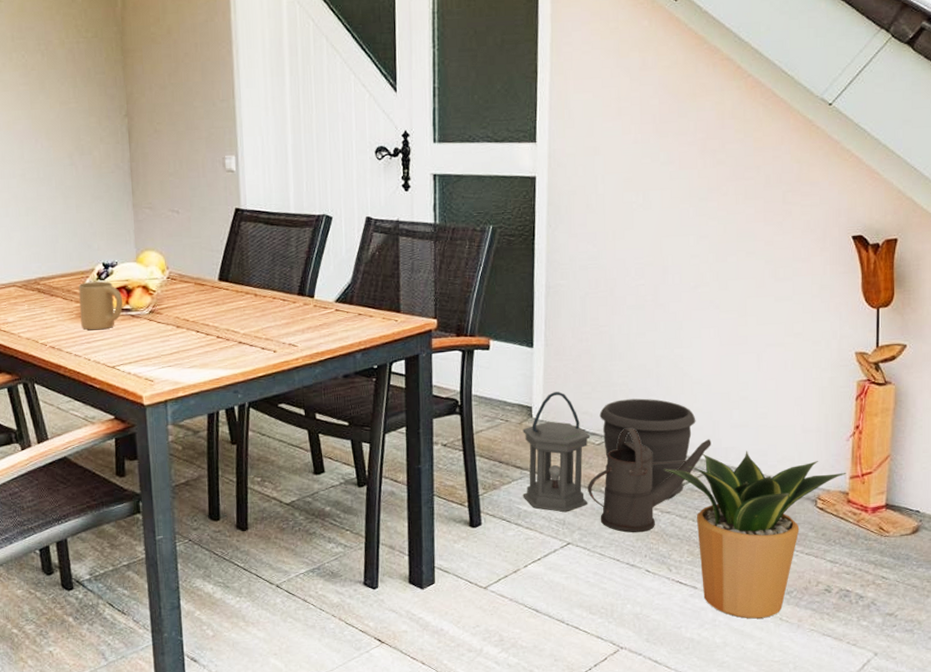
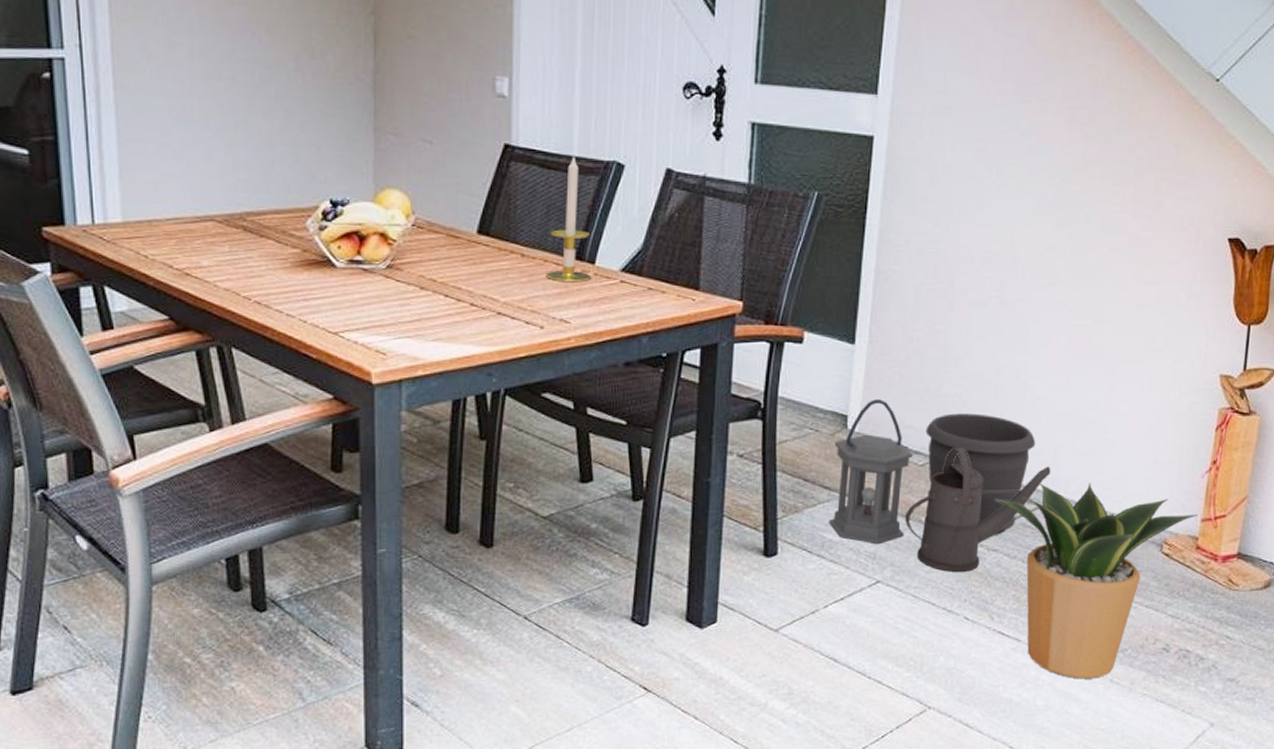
cup: present [78,281,123,330] -> none [297,223,354,285]
candle: none [275,212,311,314] -> present [545,155,591,283]

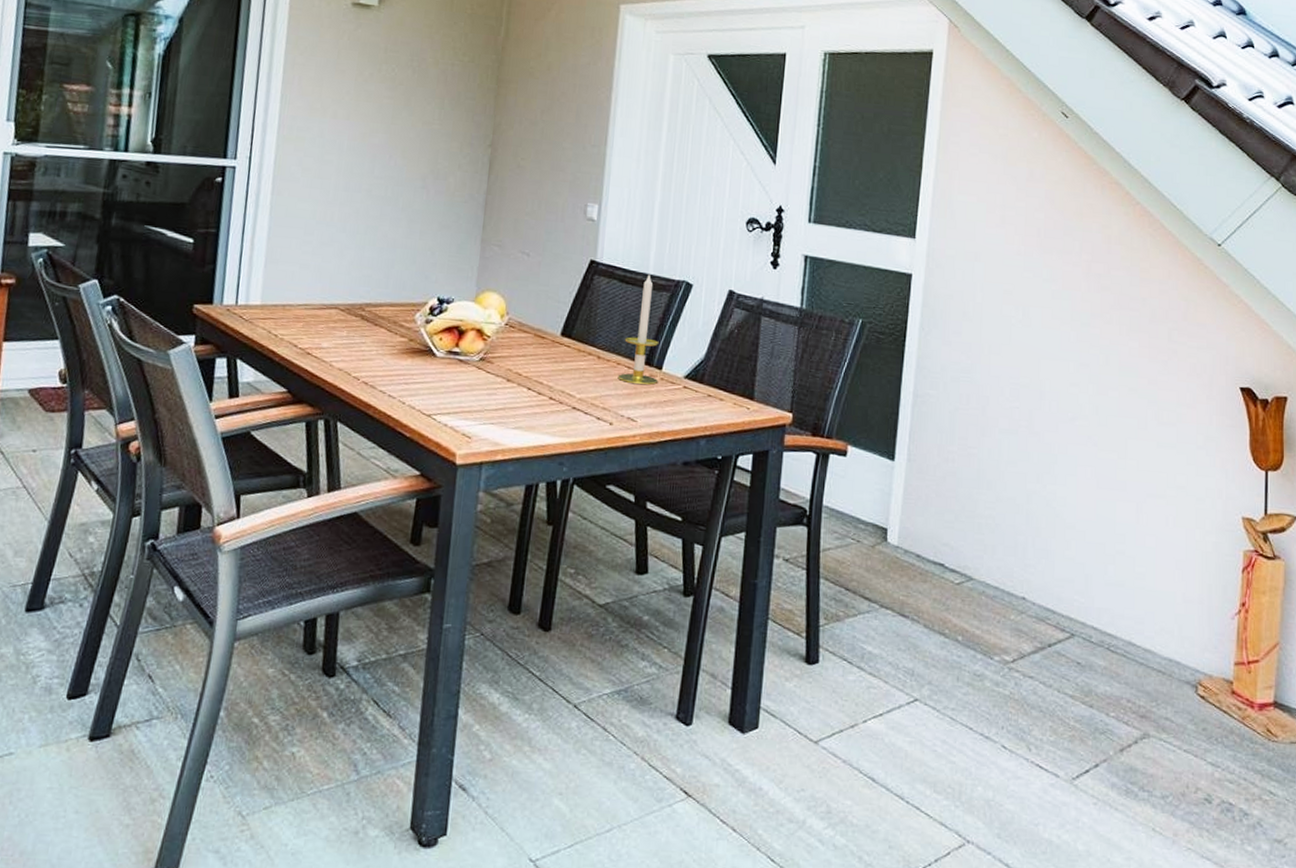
lantern: present [828,399,914,545] -> none [868,515,950,661]
watering can: present [905,448,1051,572] -> none [942,569,1083,697]
flowerpot: present [925,413,1036,535] -> none [961,534,1067,662]
potted plant: present [994,482,1198,679] -> none [1029,611,1231,826]

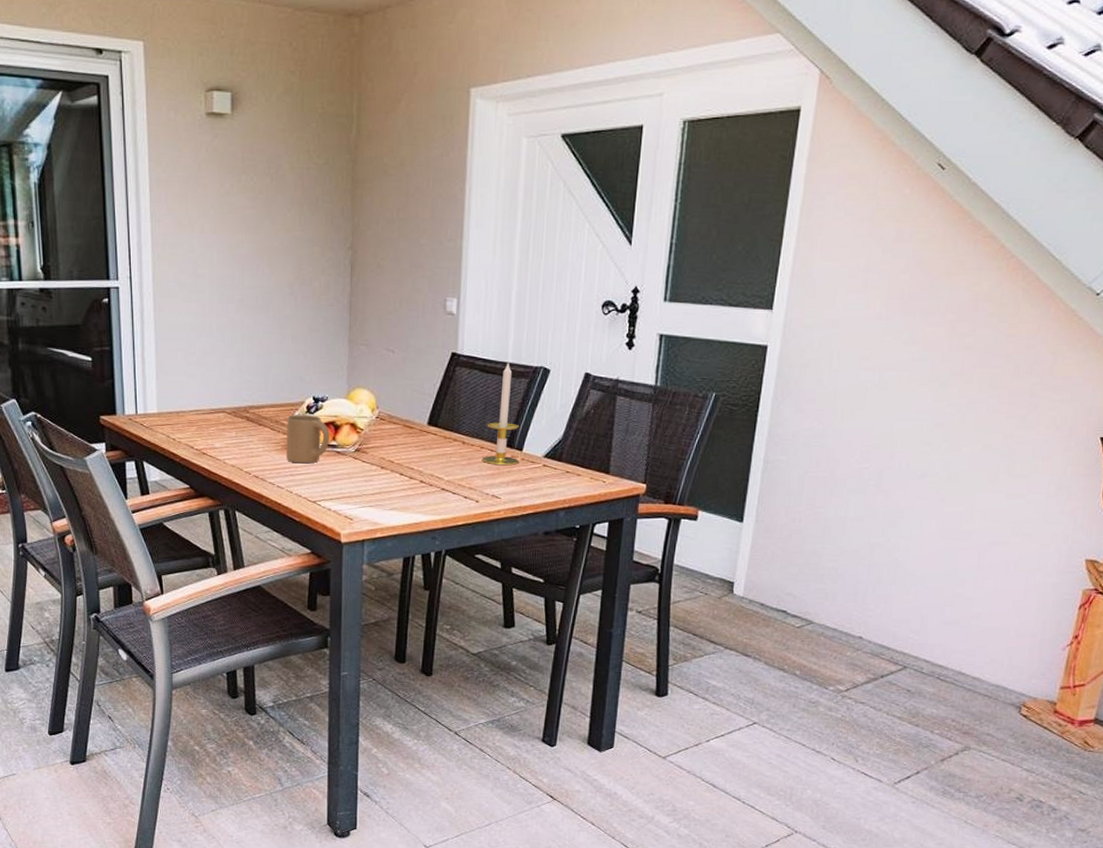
cup: none [402,316,453,372] -> present [286,415,330,464]

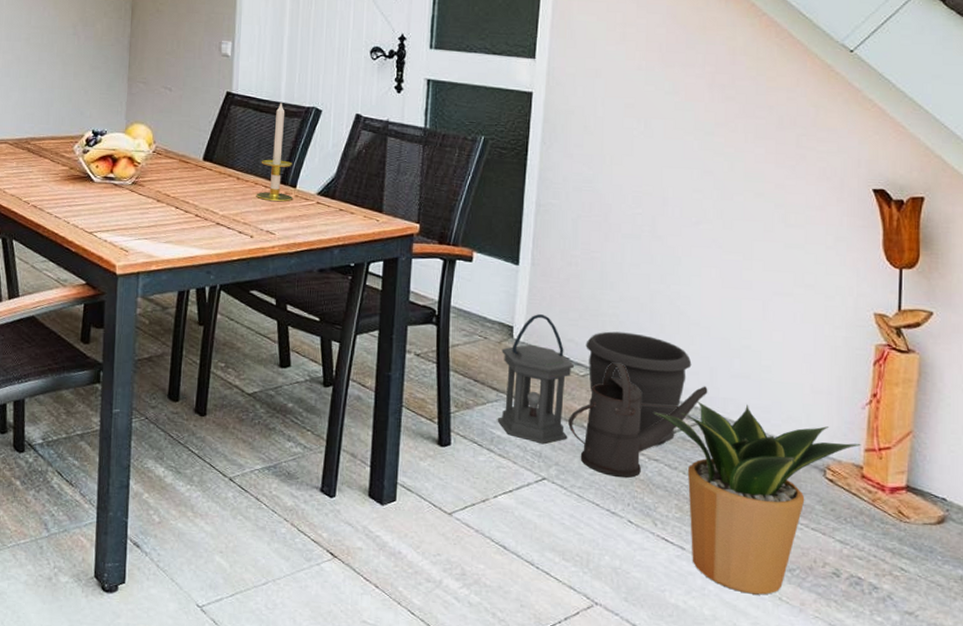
cup: present [286,415,330,464] -> none [65,147,108,195]
lantern: none [713,570,792,692] -> present [497,314,575,445]
watering can: none [781,613,918,720] -> present [568,362,708,478]
flowerpot: none [803,584,905,690] -> present [585,331,692,446]
potted plant: none [864,647,1058,819] -> present [654,400,861,595]

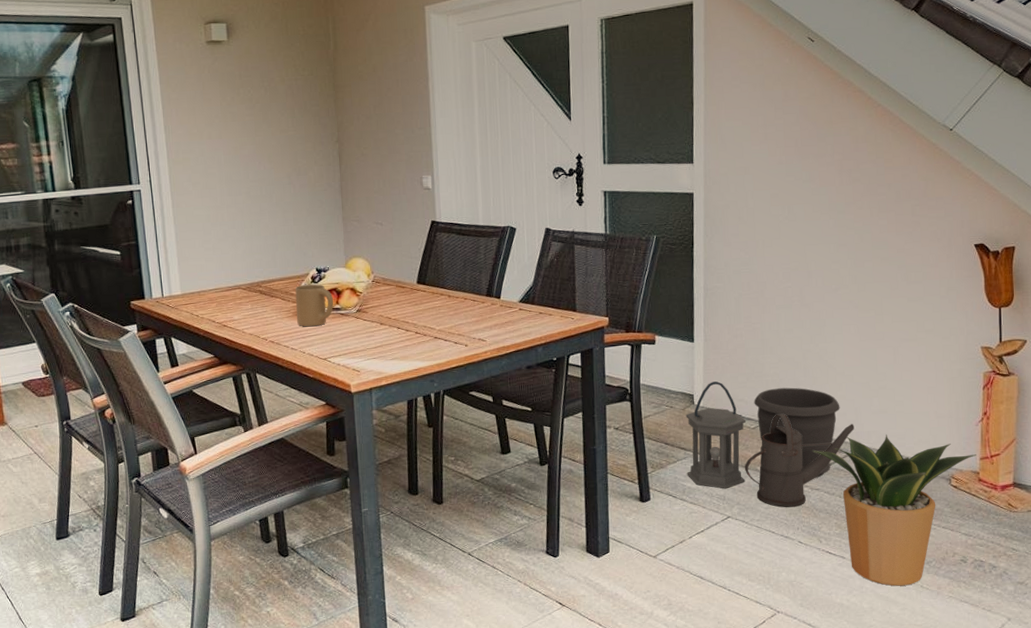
cup: none [65,147,108,195] -> present [295,284,334,327]
candle: present [256,102,293,202] -> none [466,224,498,313]

